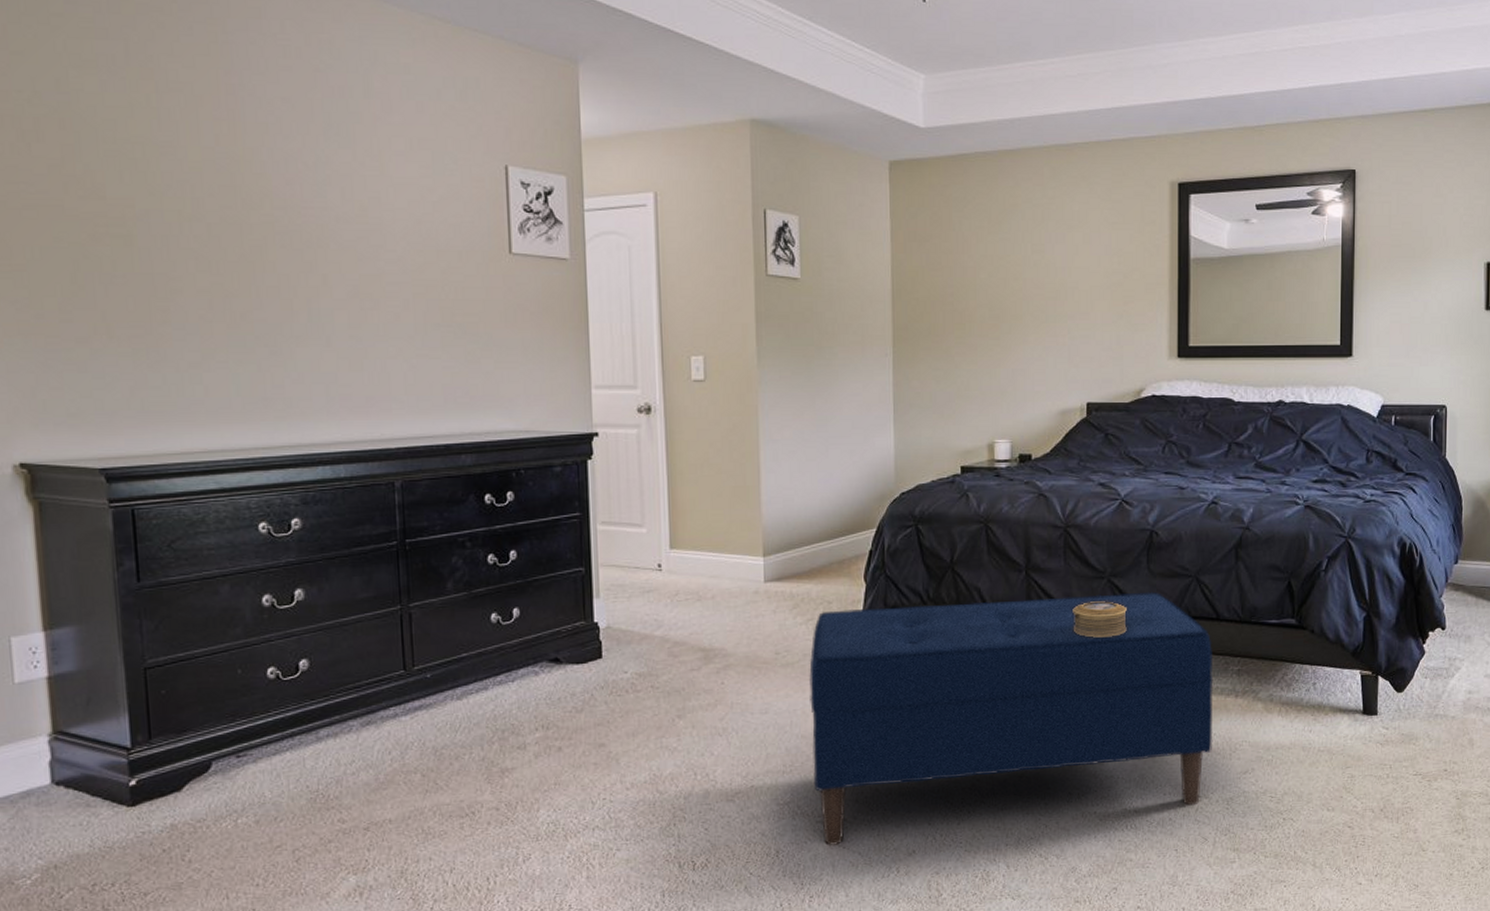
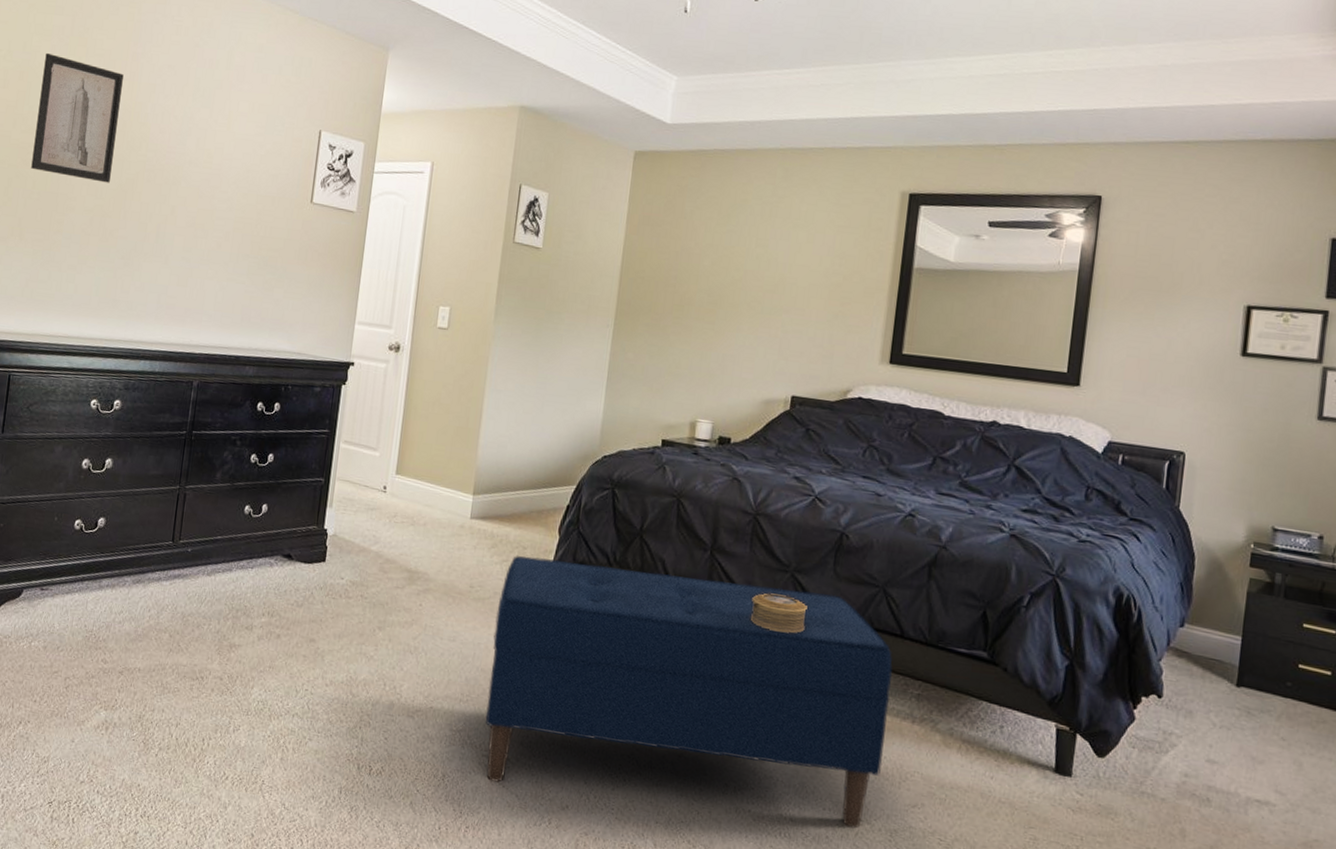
wall art: none [93,90,227,254] -> present [31,52,124,183]

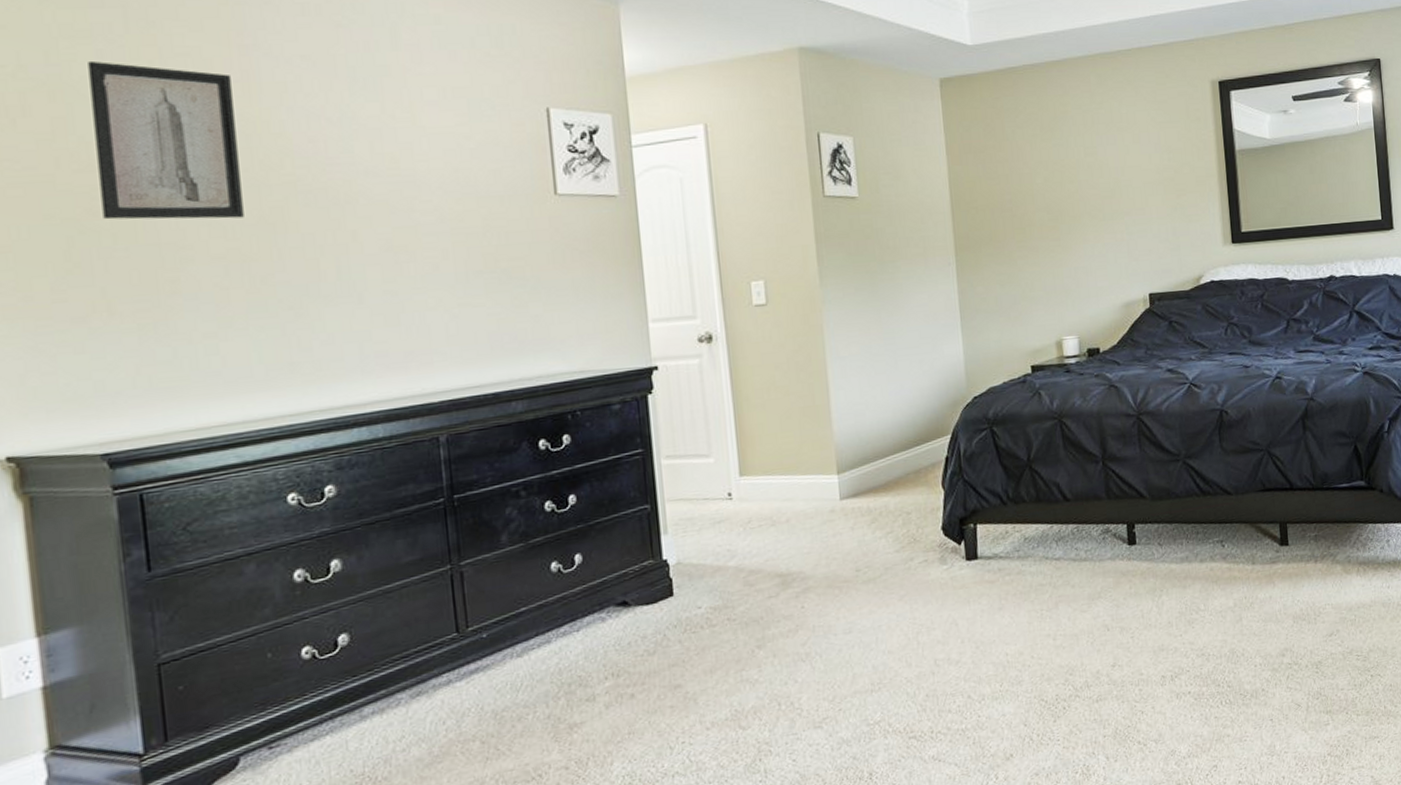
bench: present [485,556,893,829] -> none [891,469,1298,761]
decorative box: present [749,593,808,634] -> none [1150,482,1206,521]

